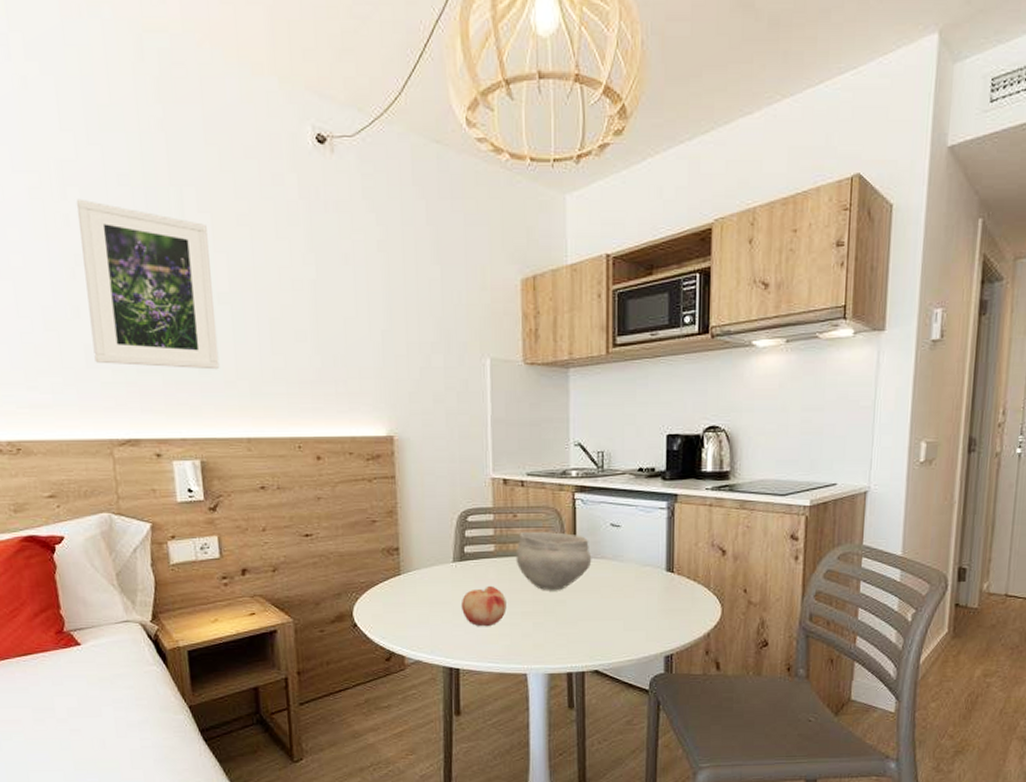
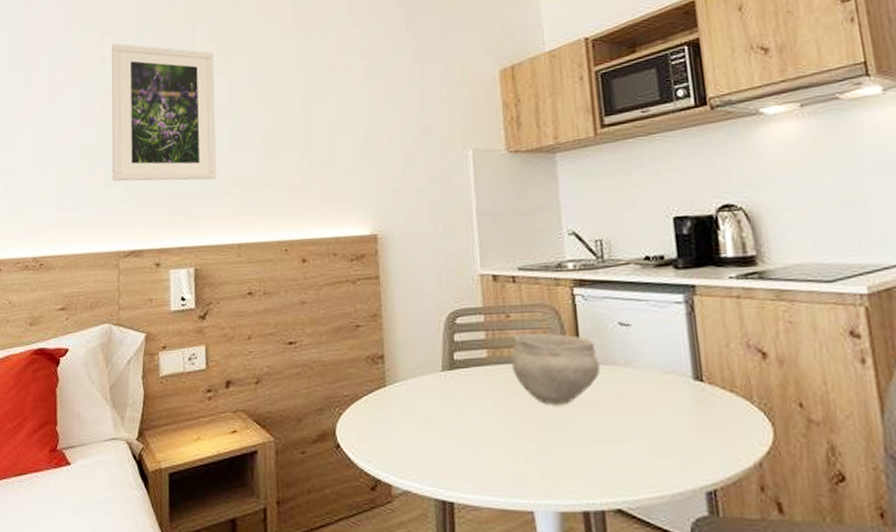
fruit: present [460,585,507,626] -> none [452,398,505,448]

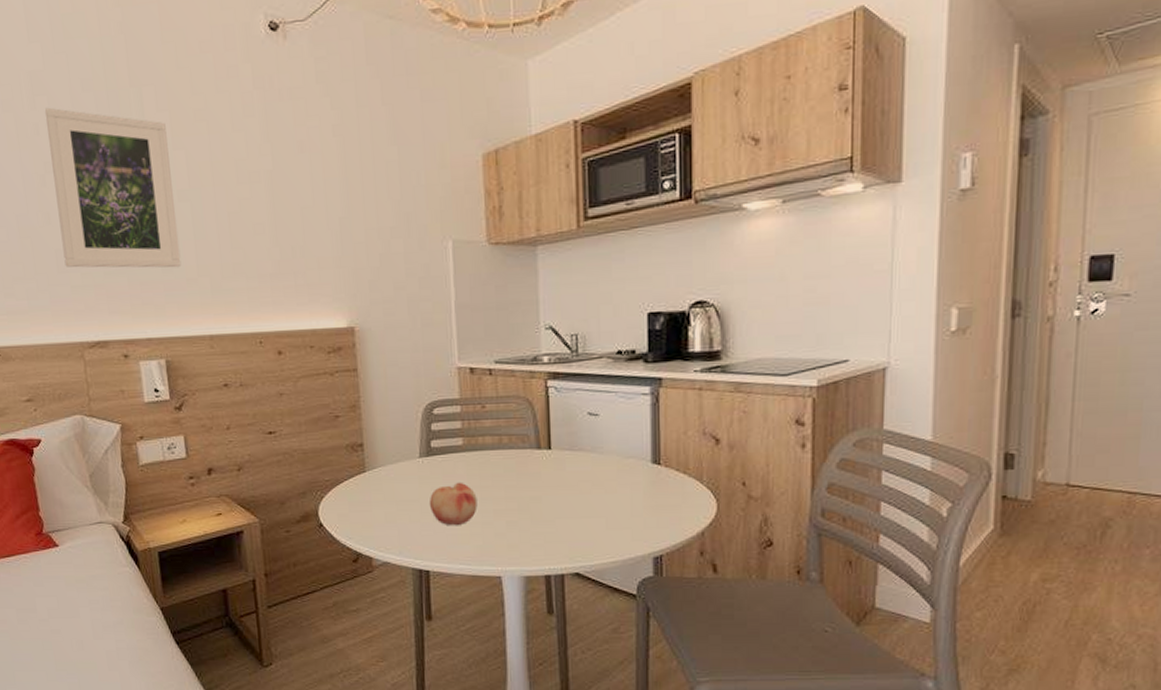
fruit: none [452,398,505,448] -> present [429,482,478,525]
bowl: present [511,334,601,404] -> none [485,423,569,486]

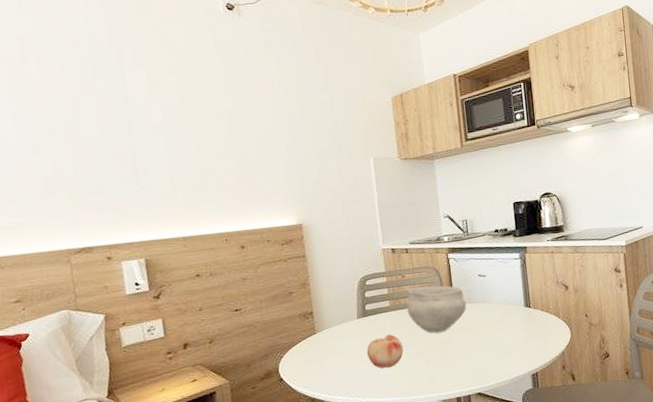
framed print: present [44,107,182,268] -> none [34,63,158,189]
bowl: none [485,423,569,486] -> present [406,286,467,333]

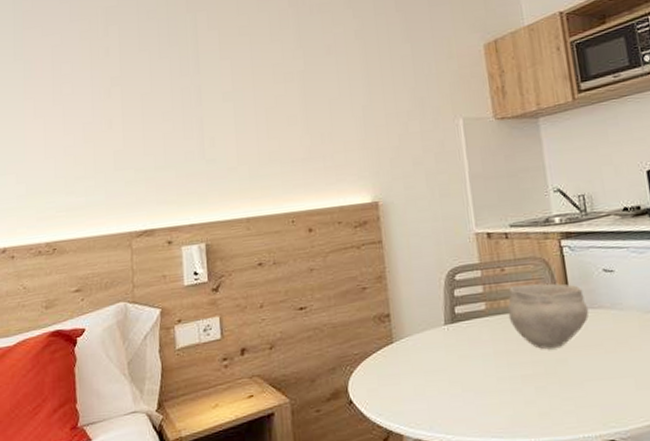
fruit: present [366,334,404,368] -> none [456,347,505,395]

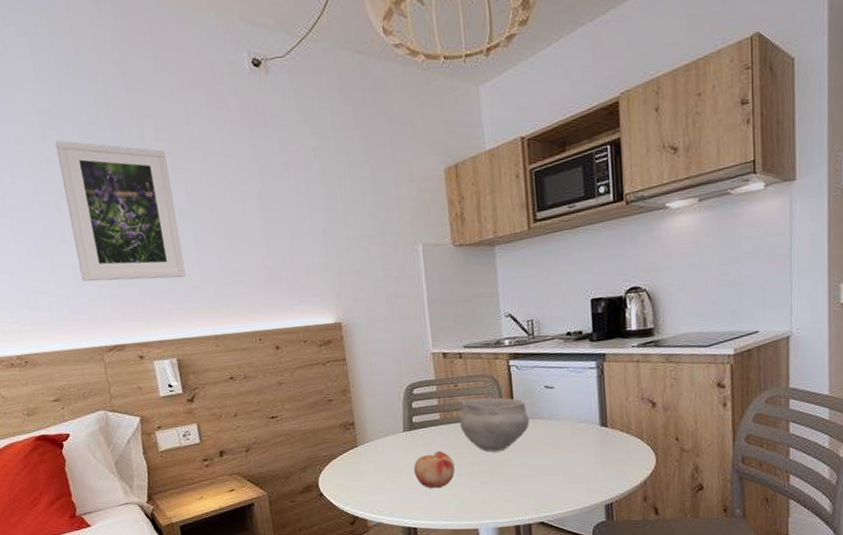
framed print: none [115,34,224,165] -> present [55,140,187,282]
fruit: none [456,347,505,395] -> present [413,450,455,488]

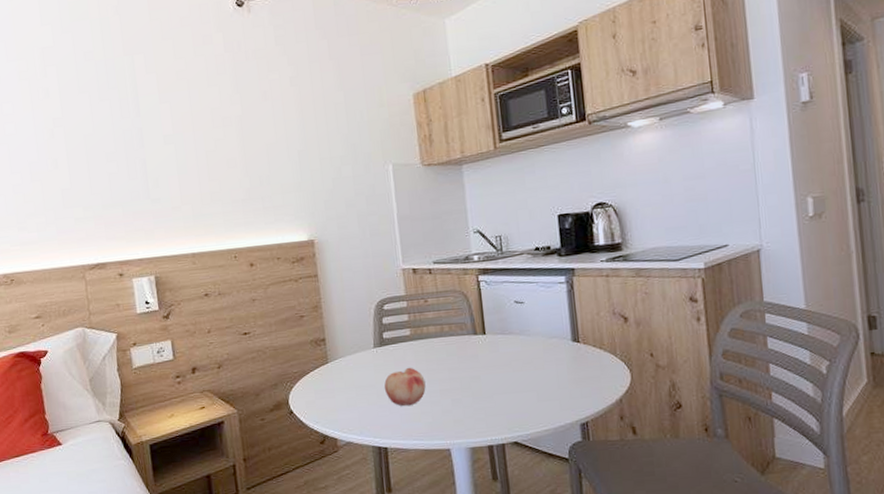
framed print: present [55,140,187,282] -> none [53,75,168,203]
bowl: present [459,397,530,452] -> none [429,313,501,368]

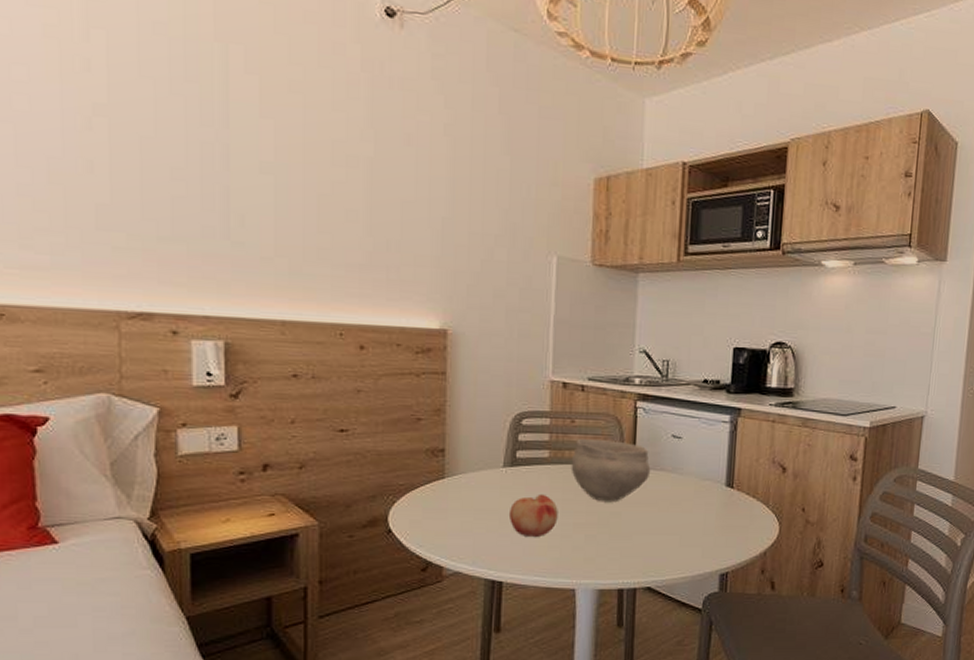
bowl: none [429,313,501,368] -> present [571,439,651,501]

